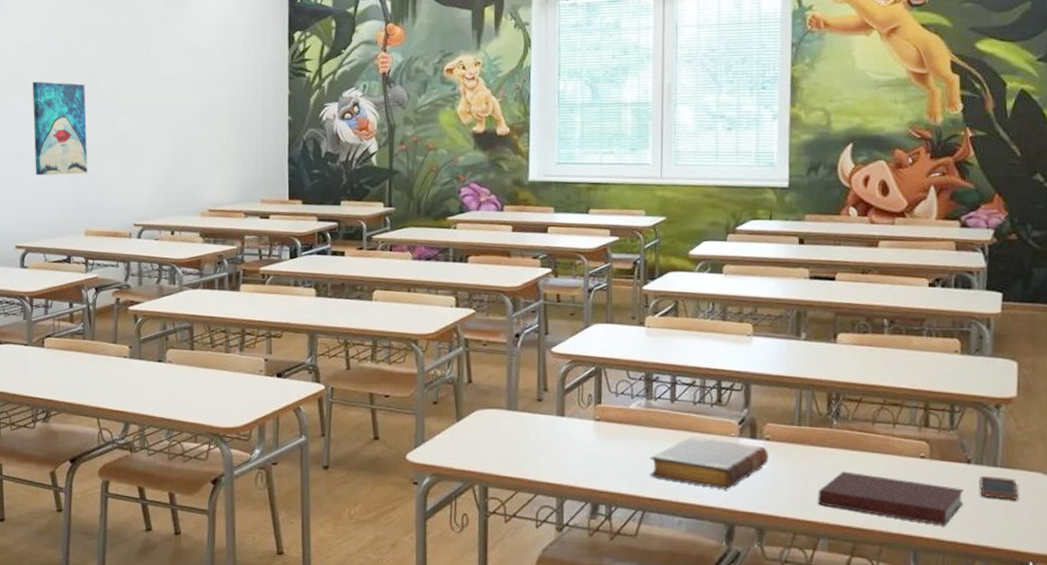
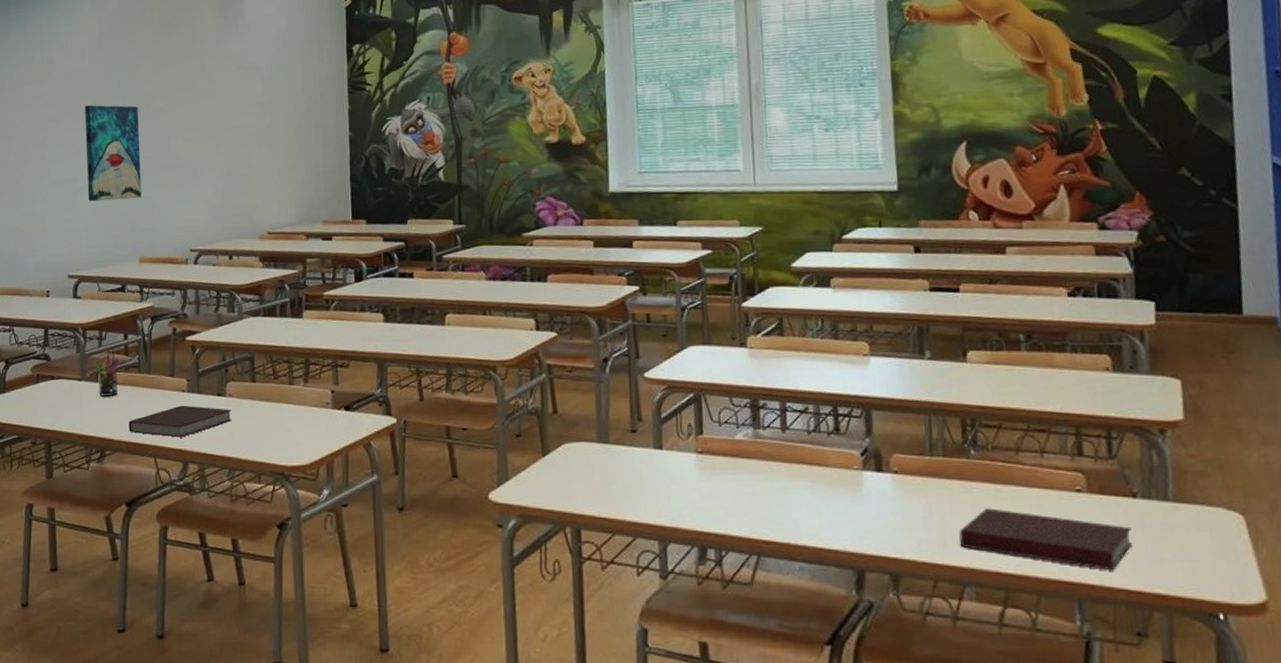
pen holder: none [39,322,64,362] -> present [93,355,119,398]
notebook: none [73,370,172,400] -> present [128,405,232,438]
book: present [650,436,769,489] -> none [763,469,899,529]
smartphone: present [979,475,1019,501] -> none [1149,511,1198,541]

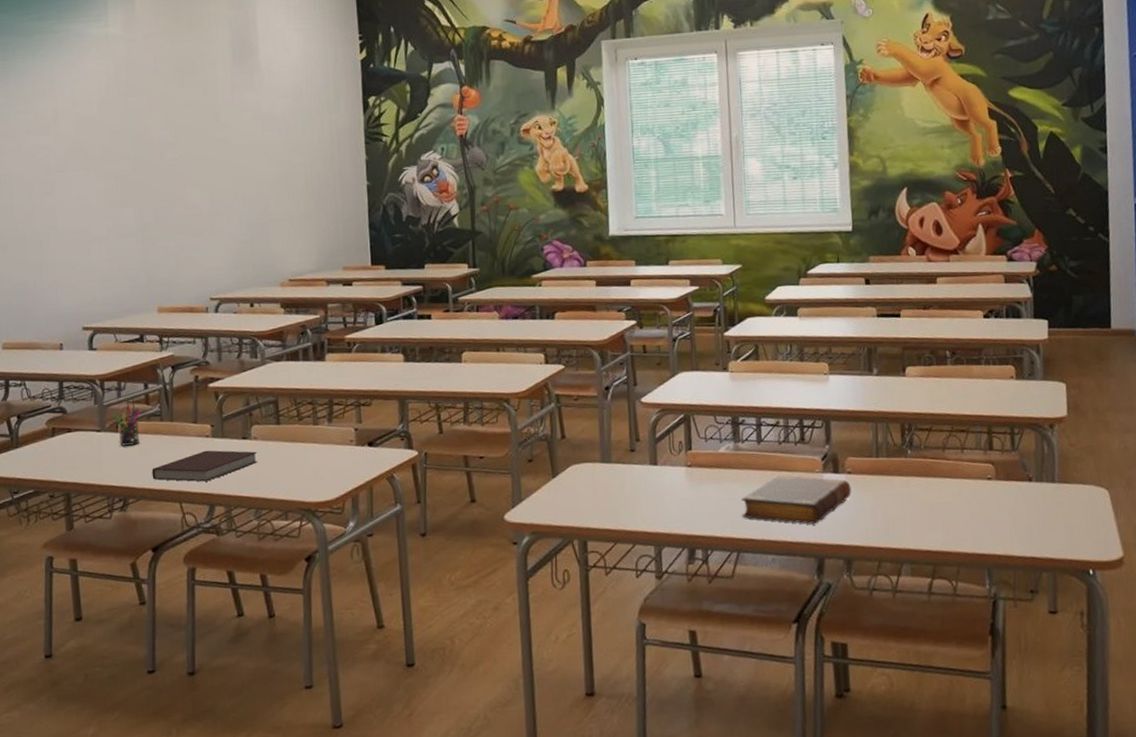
wall art: present [85,104,141,202] -> none [94,154,158,253]
book: none [763,469,899,529] -> present [742,474,852,524]
notebook: present [959,508,1133,570] -> none [898,498,1029,542]

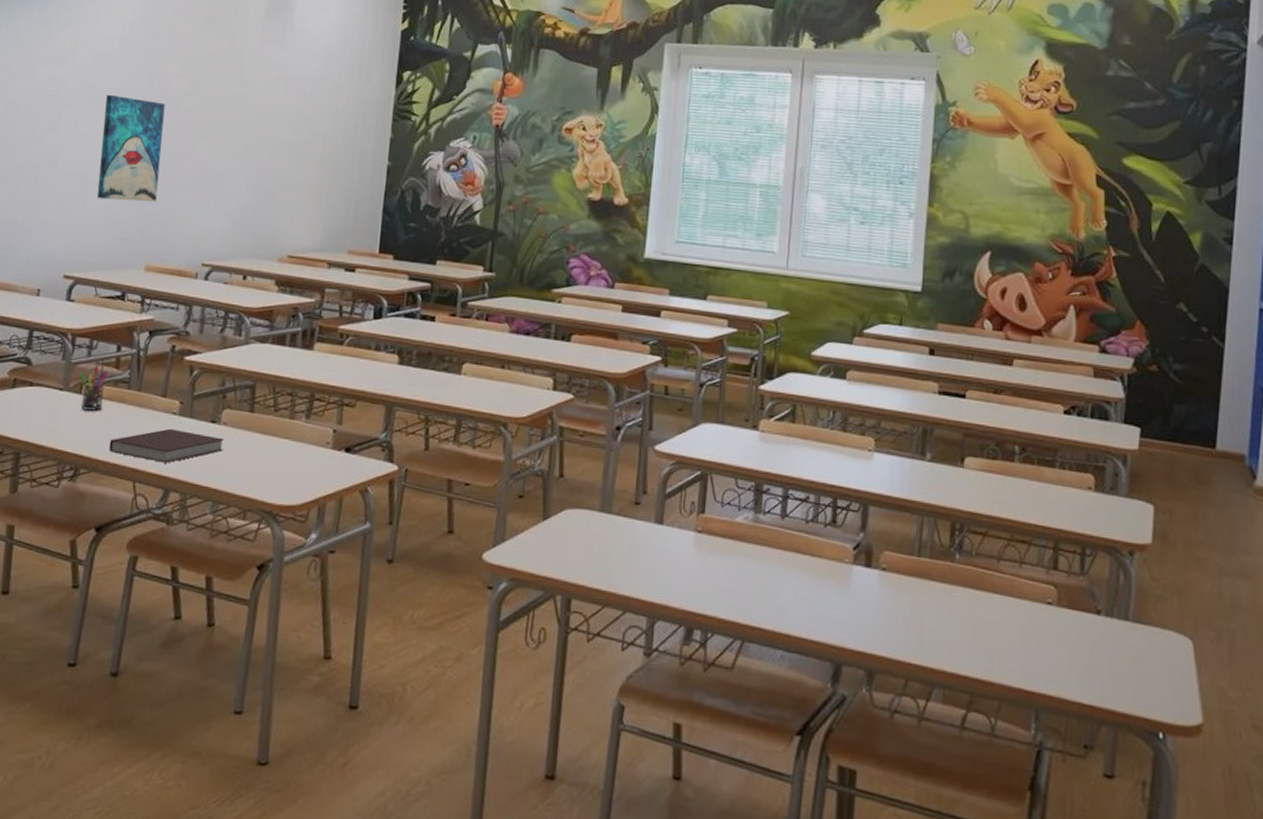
wall art: none [94,154,158,253] -> present [96,94,165,202]
book: present [742,474,852,524] -> none [752,558,884,622]

